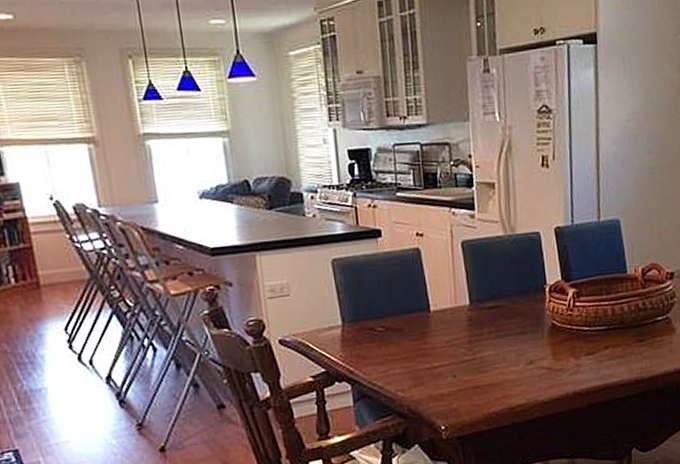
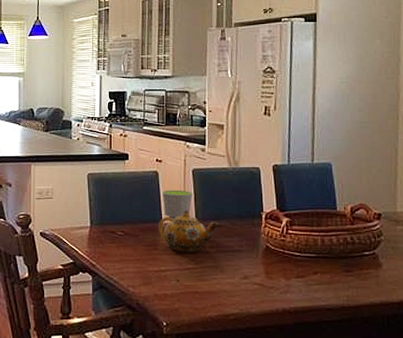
teapot: none [425,292,497,343] -> present [158,210,218,252]
cup: none [428,268,464,306] -> present [163,190,192,220]

